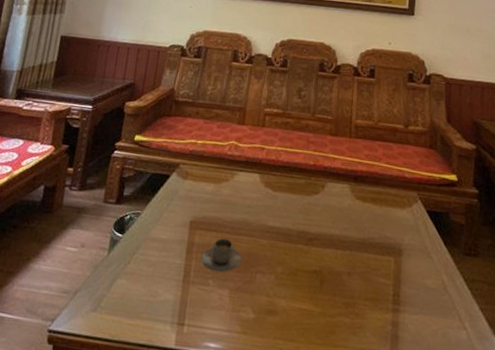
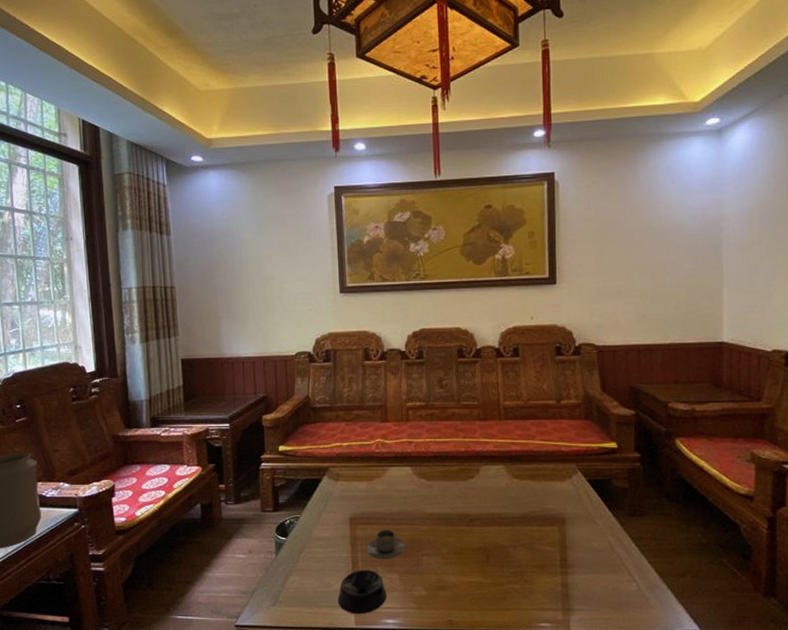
ashtray: none [161,280,214,333] -> present [337,569,387,614]

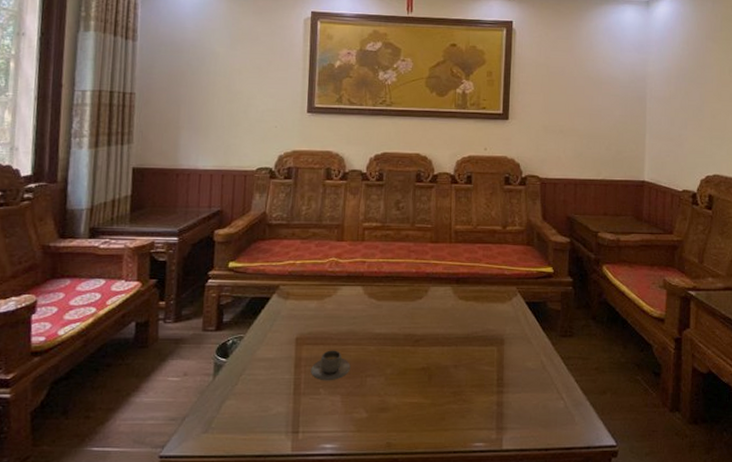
ashtray: present [337,569,387,614] -> none [275,391,327,440]

